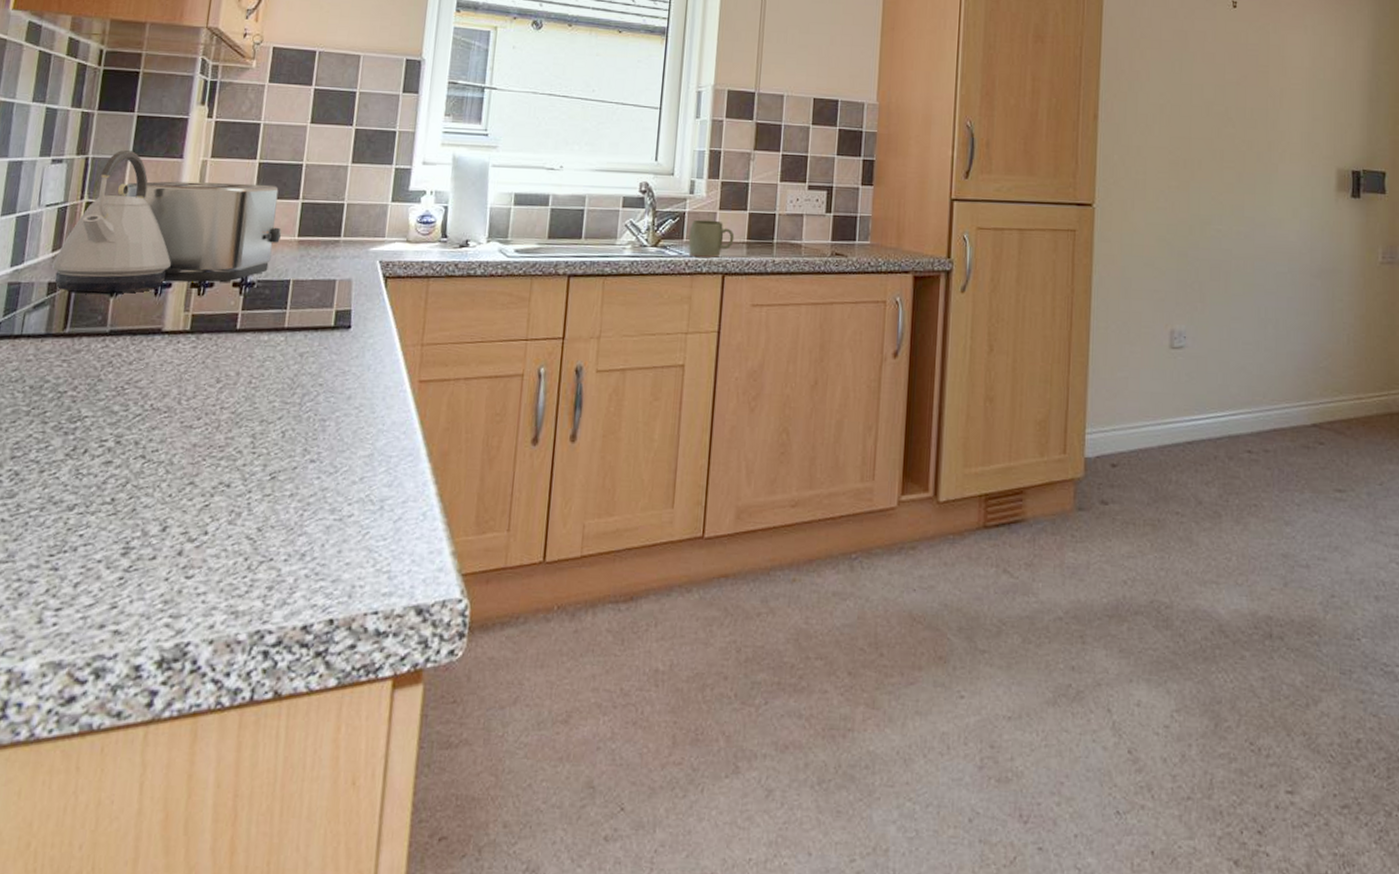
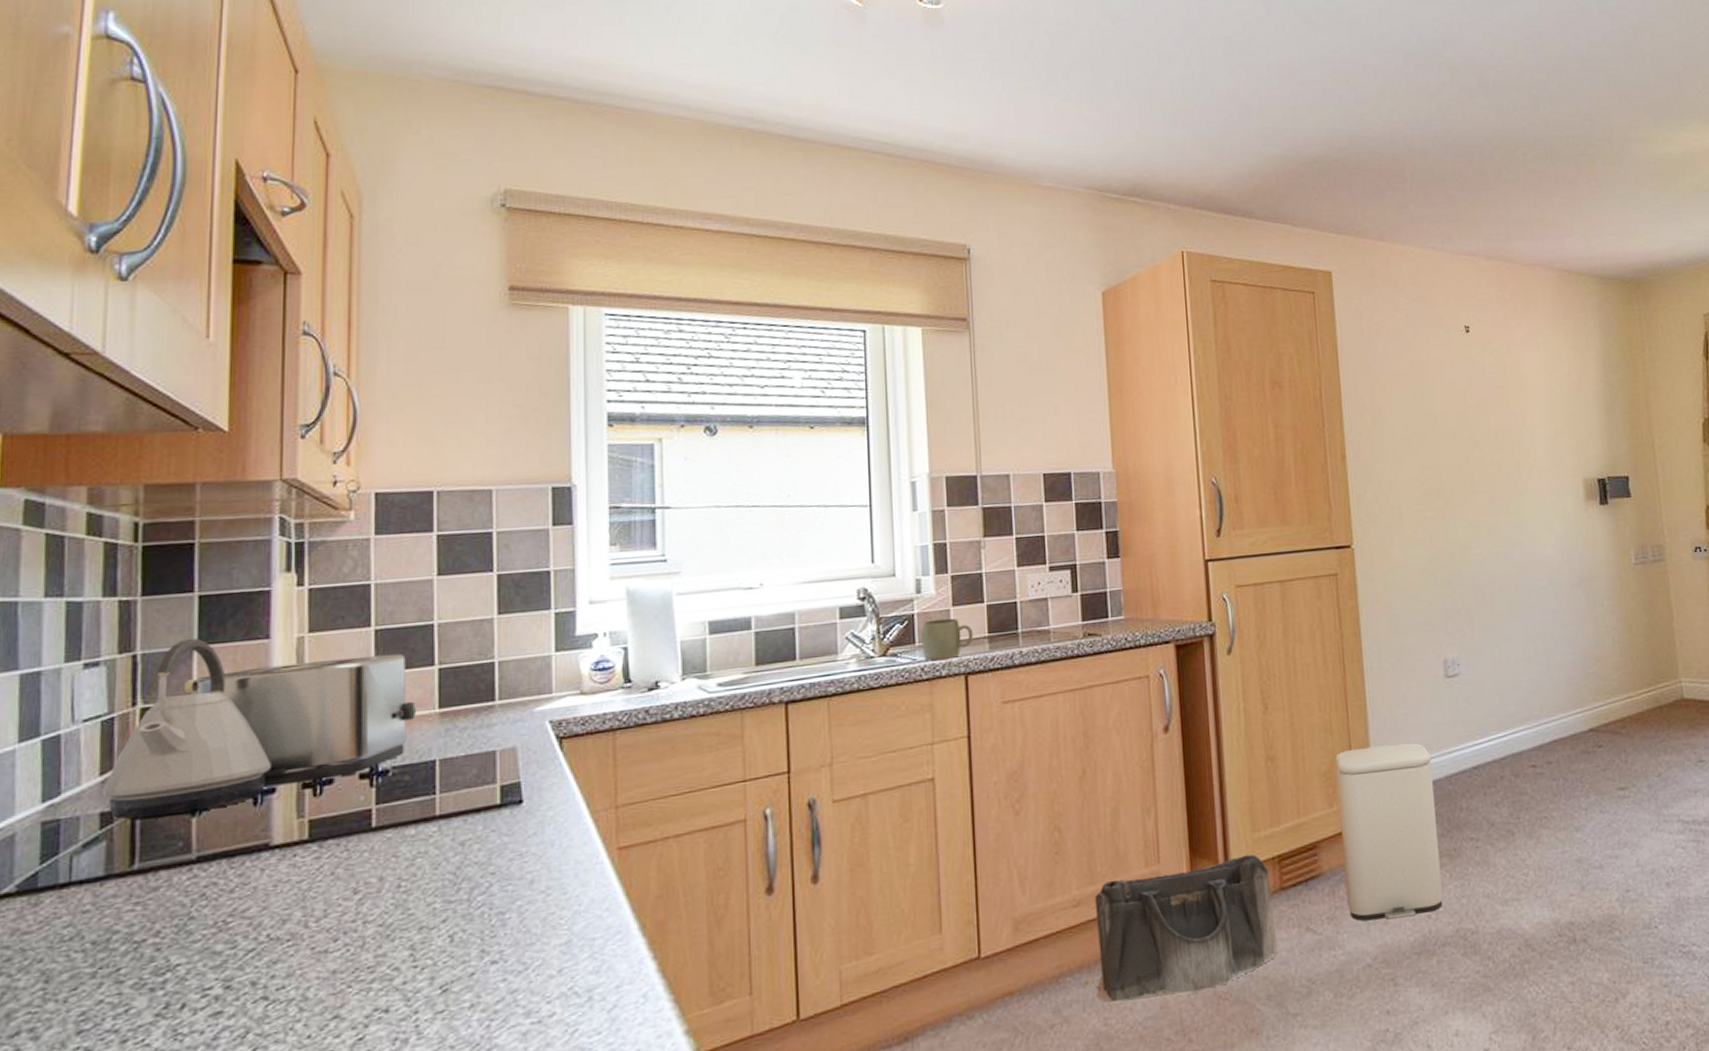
saddlebag: none [801,488,975,610] -> present [1095,854,1278,1004]
pedal bin: none [1046,404,1147,580] -> present [1335,743,1443,921]

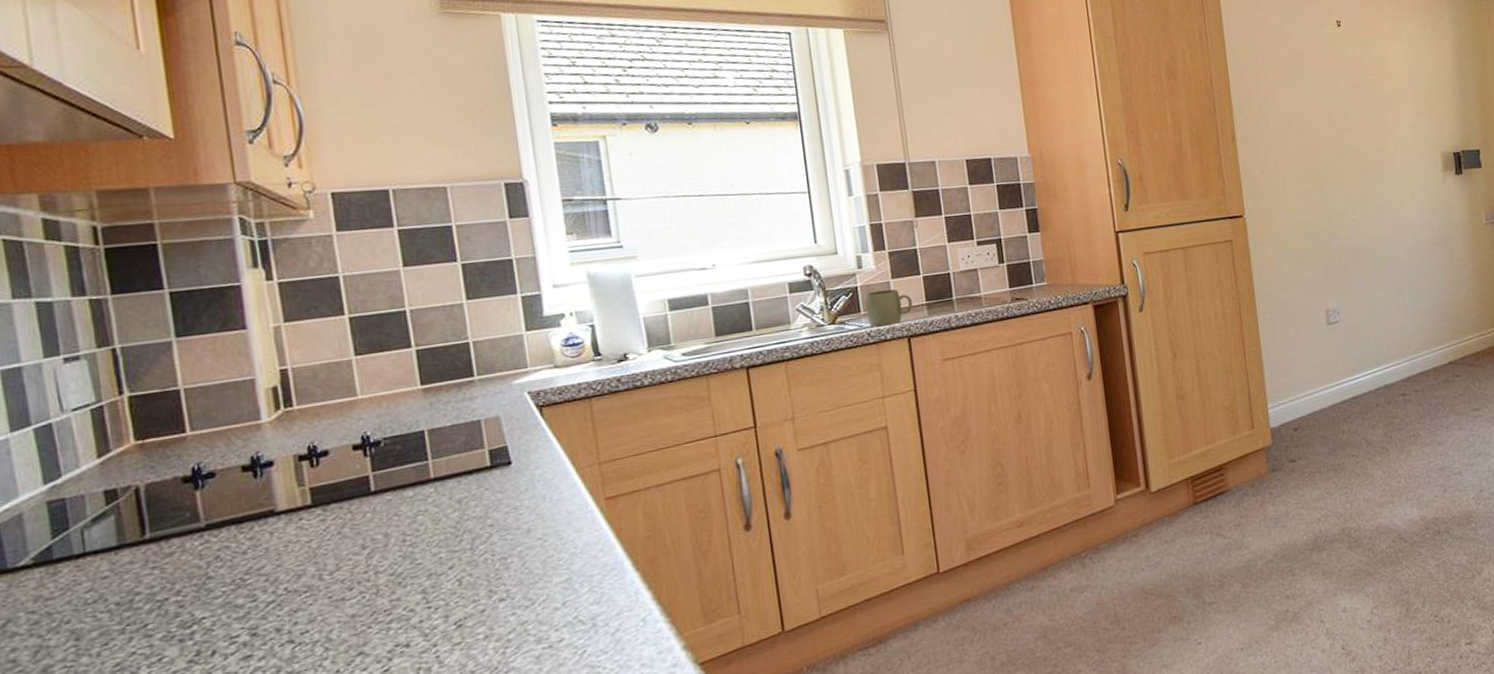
kettle: present [102,639,271,821] -> none [102,331,266,497]
toaster: present [196,653,416,787] -> none [179,337,399,461]
saddlebag: present [1095,854,1278,1004] -> none [1035,477,1194,604]
pedal bin: present [1335,743,1443,921] -> none [1236,379,1331,526]

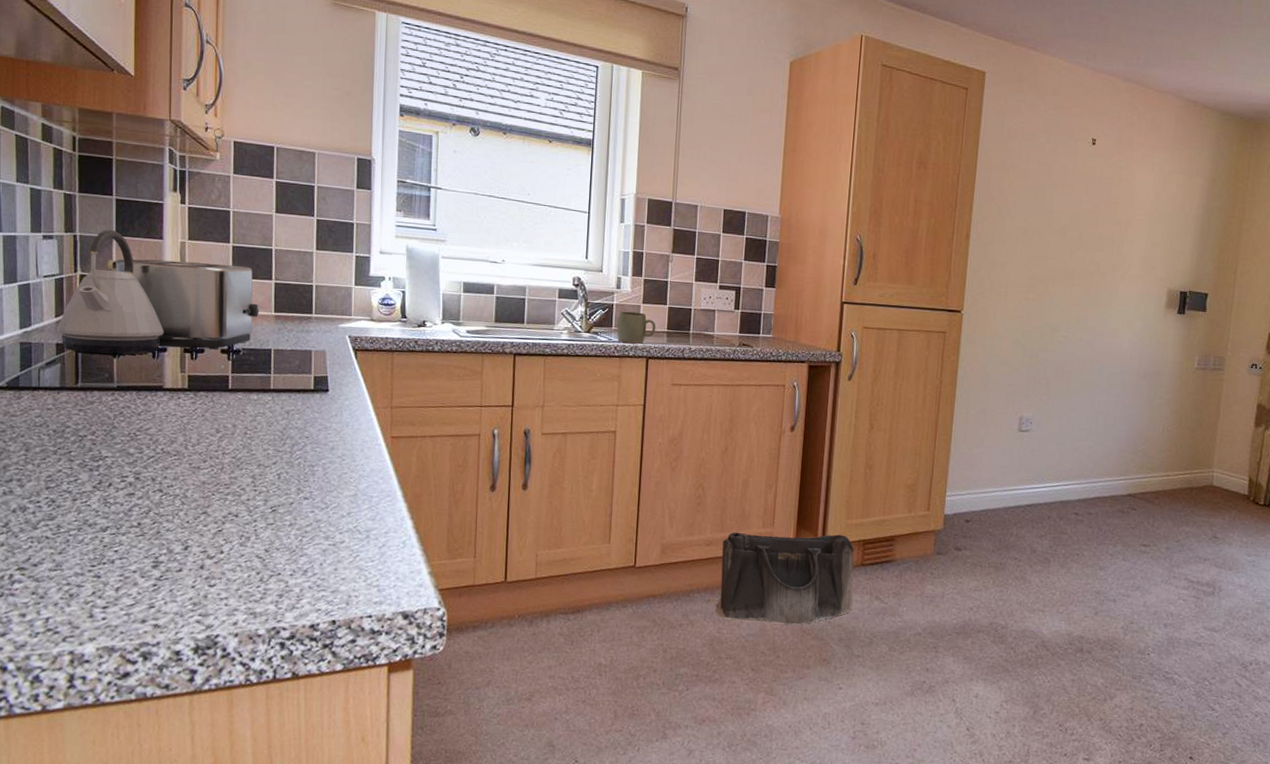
kettle: none [102,331,266,497] -> present [57,230,164,356]
toaster: none [179,337,399,461] -> present [115,259,259,350]
saddlebag: none [1035,477,1194,604] -> present [714,532,854,625]

